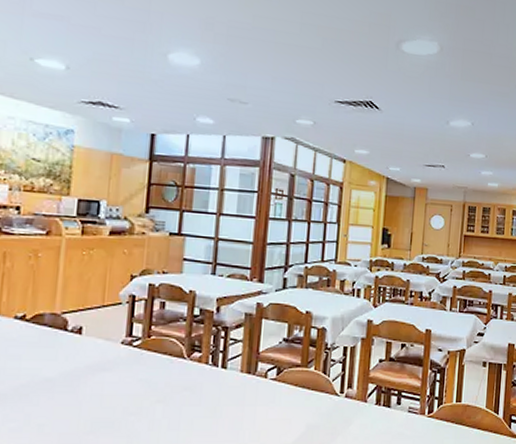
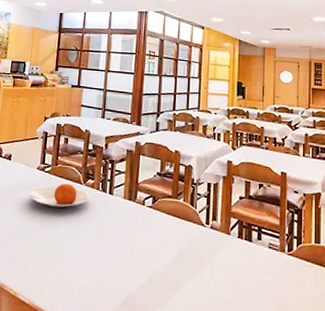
plate: none [111,359,196,391] -> present [30,183,90,208]

